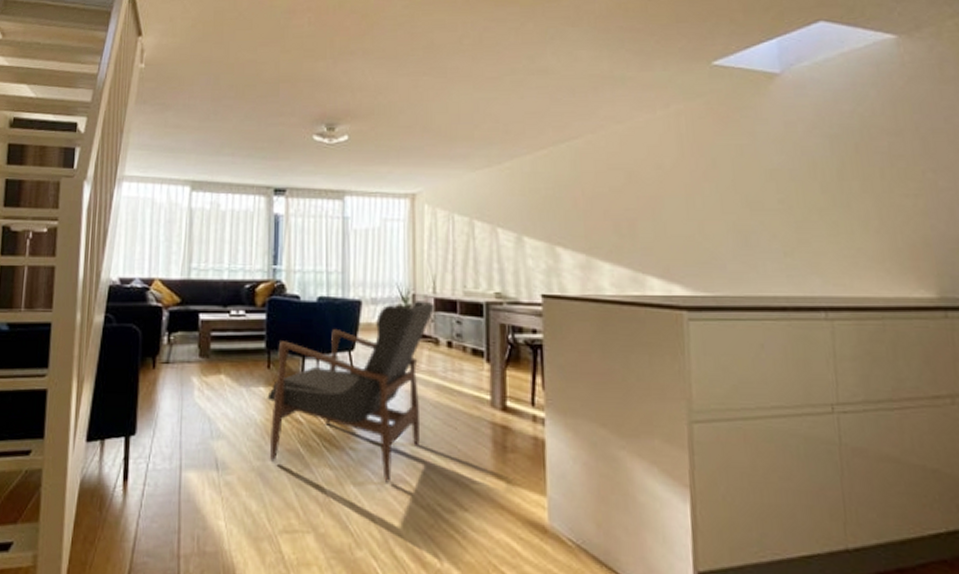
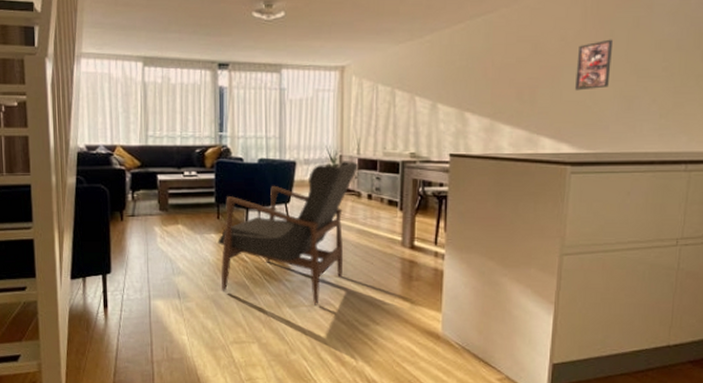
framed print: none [678,168,719,224] -> present [575,39,614,91]

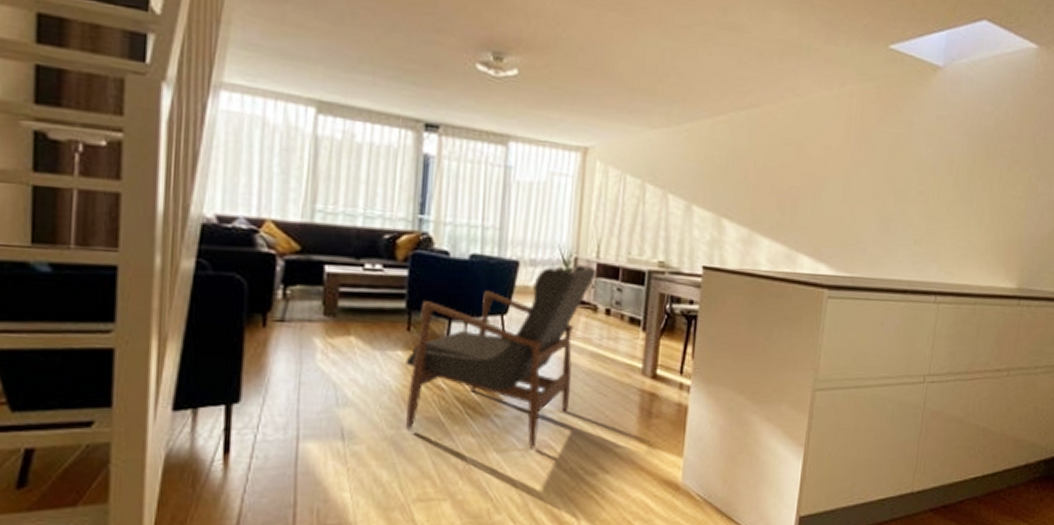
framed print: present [575,39,614,91] -> none [836,153,875,207]

